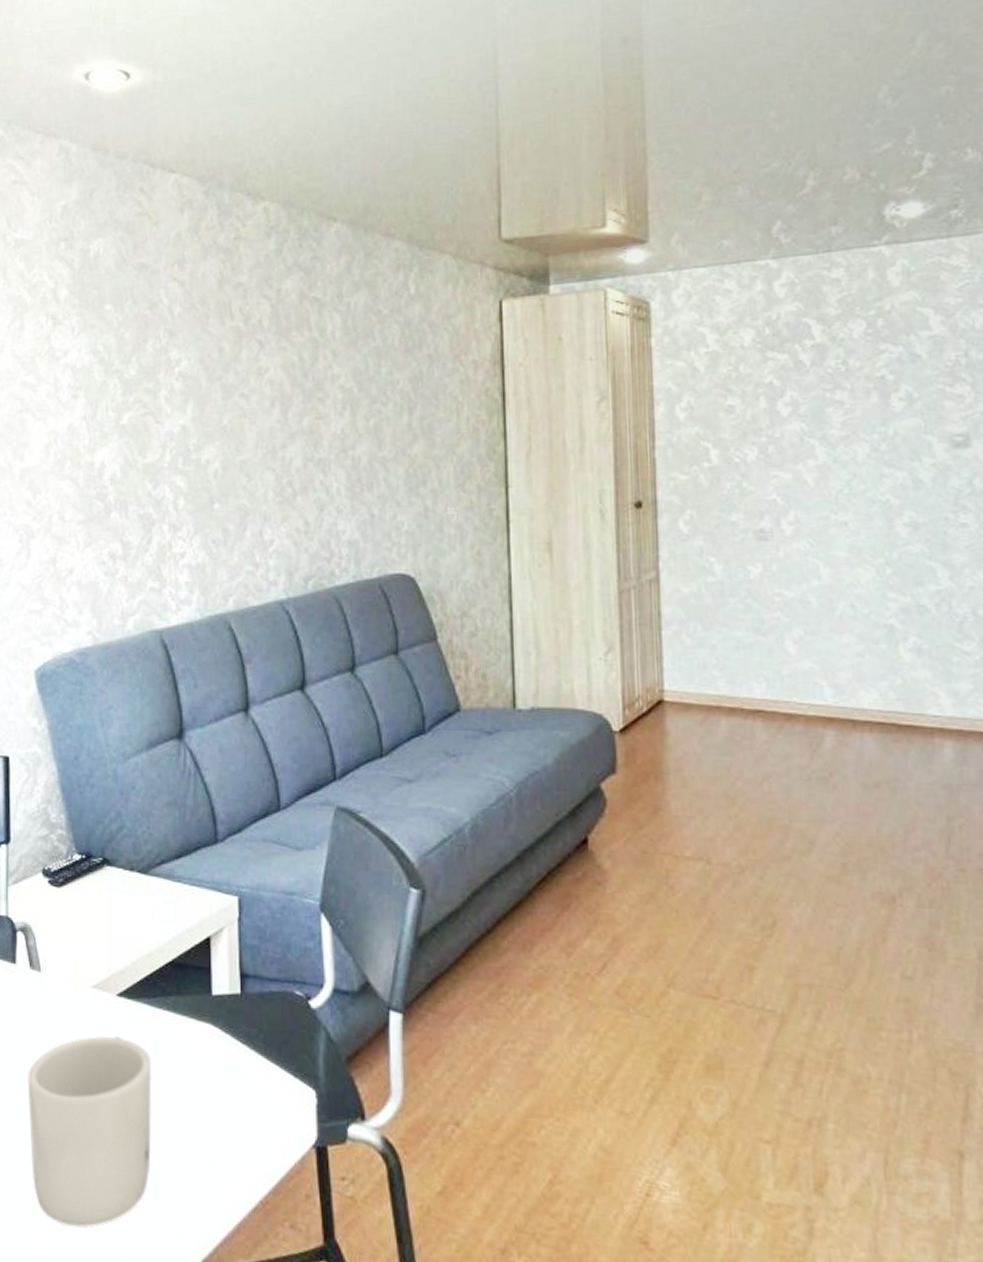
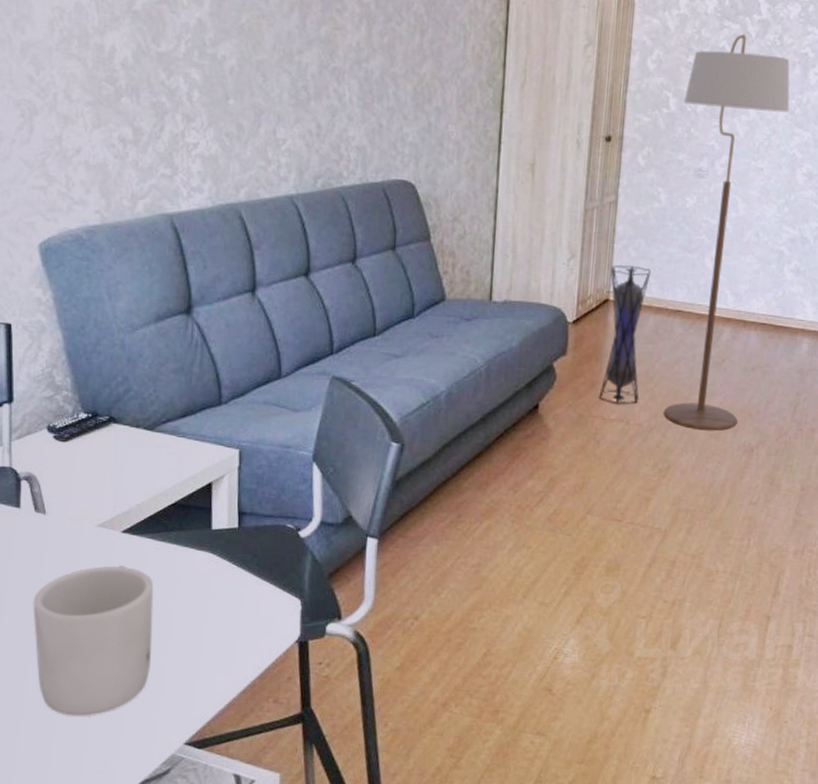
lantern: none [661,655,721,838] -> present [599,264,651,405]
floor lamp: none [728,363,872,873] -> present [663,33,790,431]

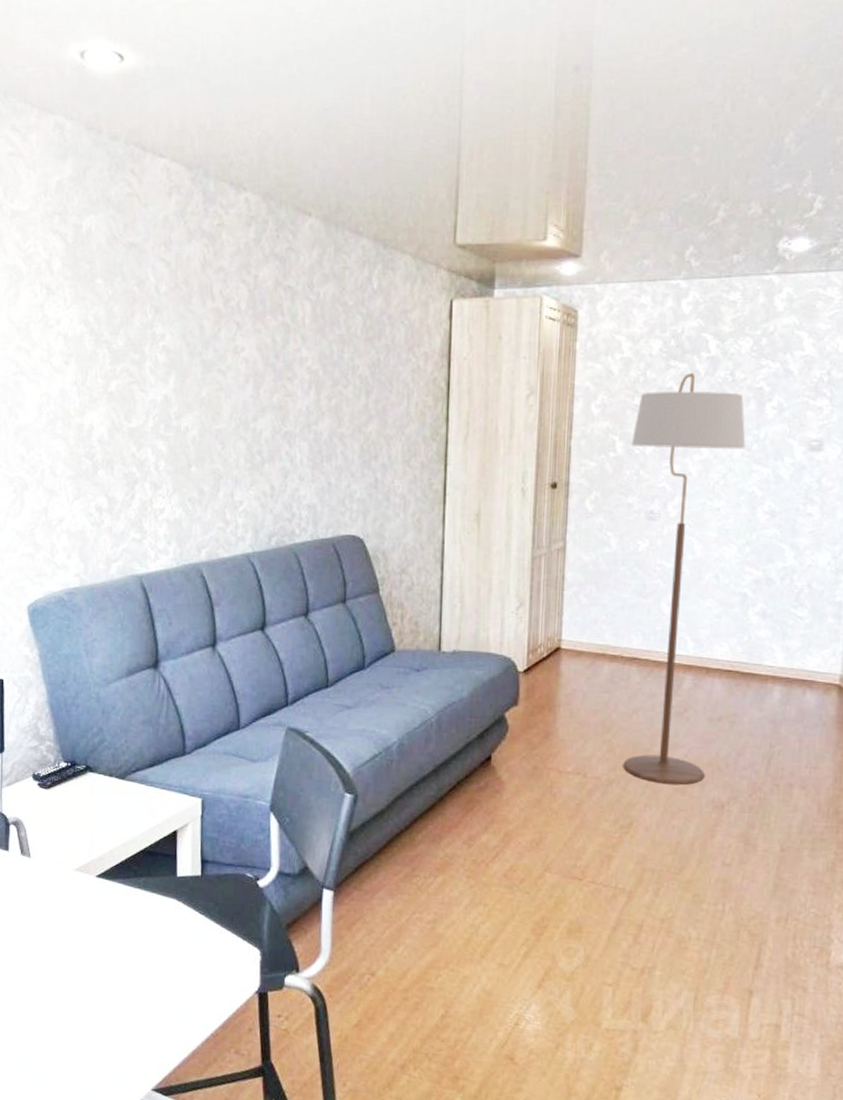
mug: present [33,566,154,716] -> none [18,909,125,1055]
lantern: present [599,264,651,405] -> none [553,611,604,757]

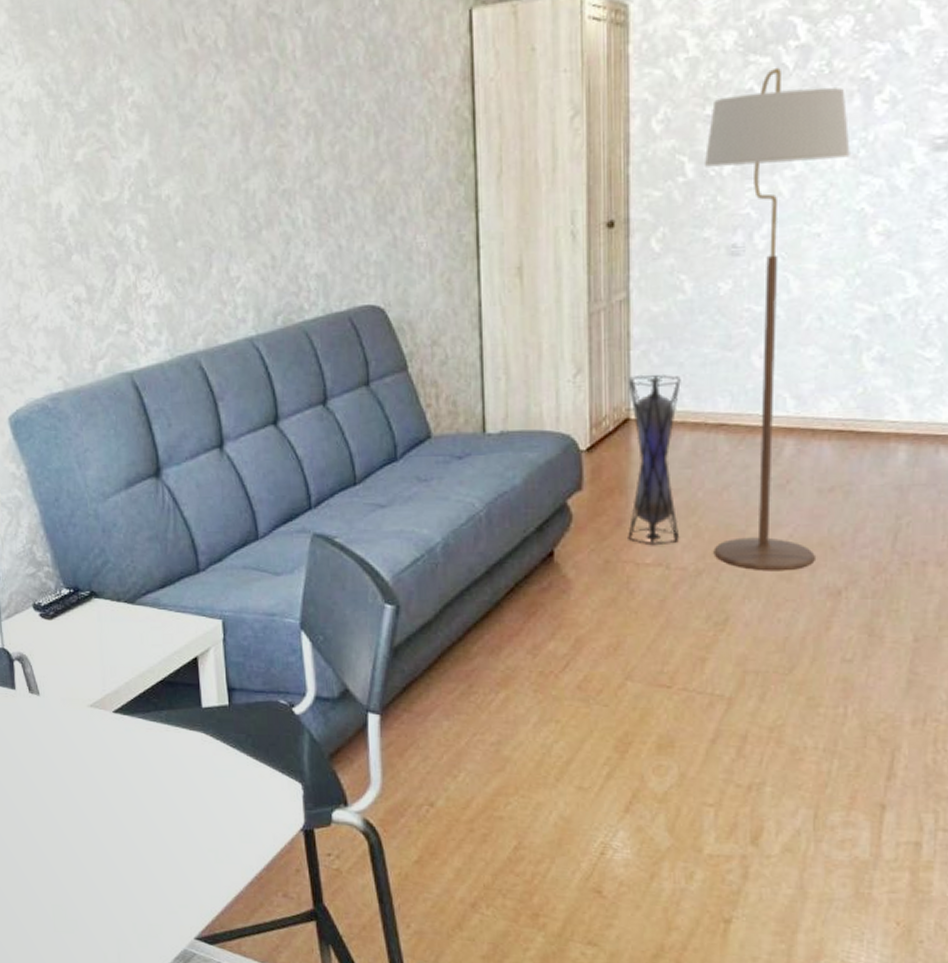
lantern: none [553,611,604,757] -> present [628,374,681,546]

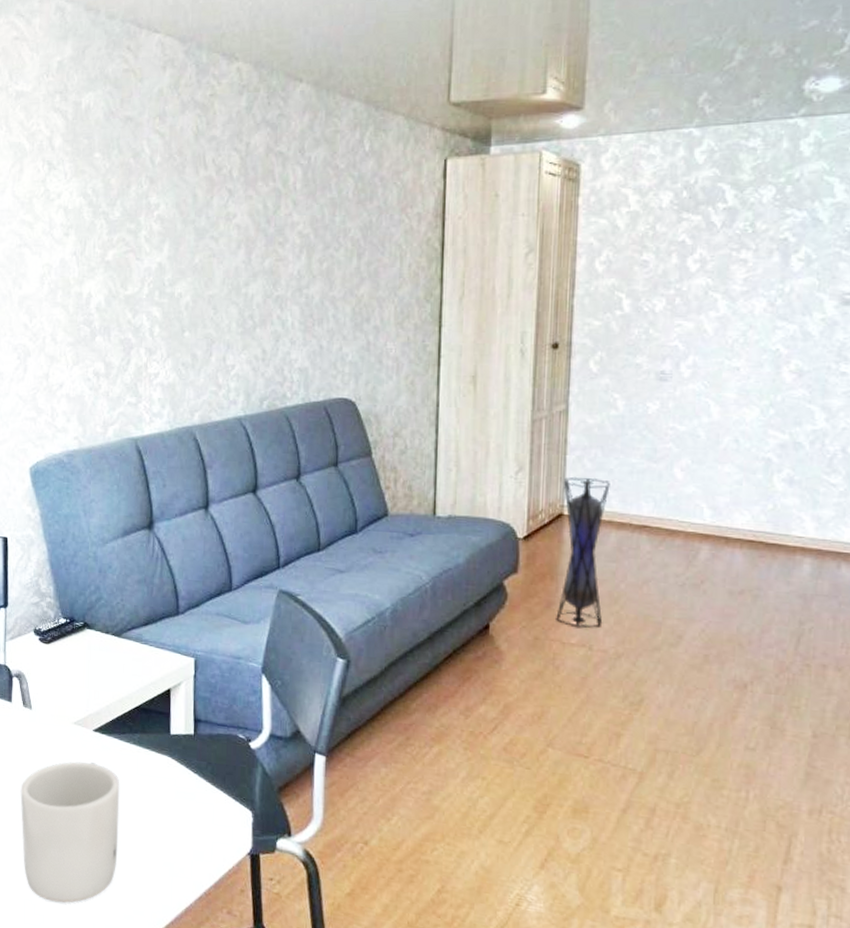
mug: none [35,748,154,905] -> present [20,762,120,903]
floor lamp: present [704,67,850,571] -> none [632,224,769,662]

